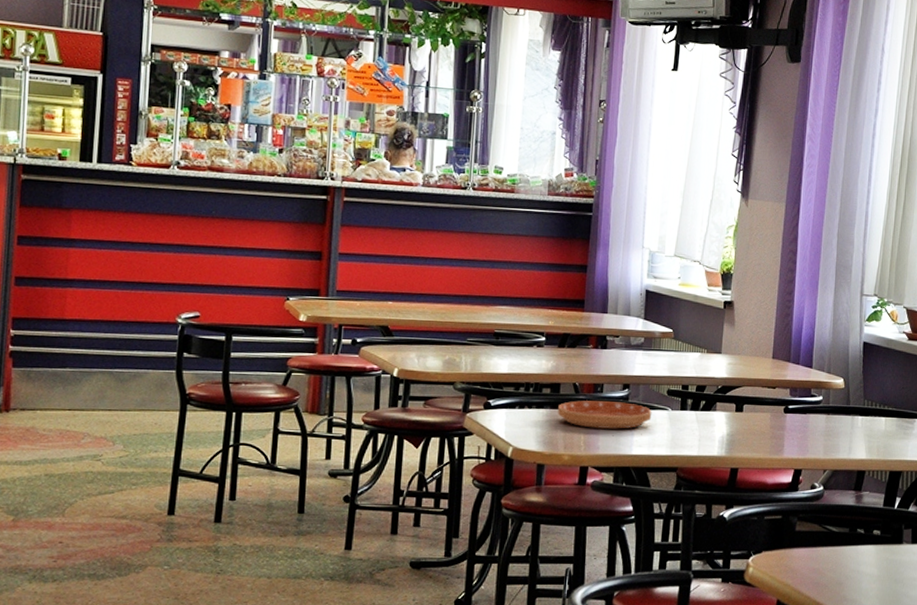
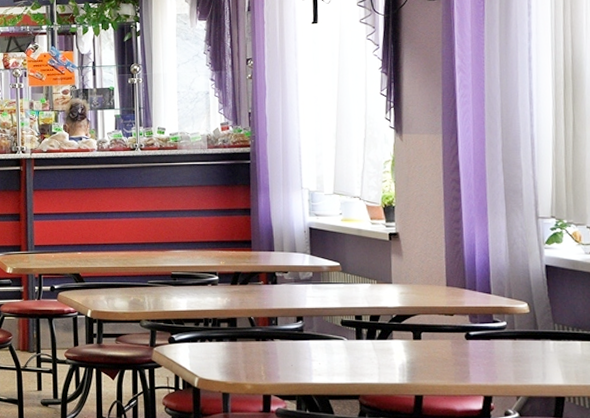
saucer: present [558,400,652,429] -> none [237,333,328,359]

